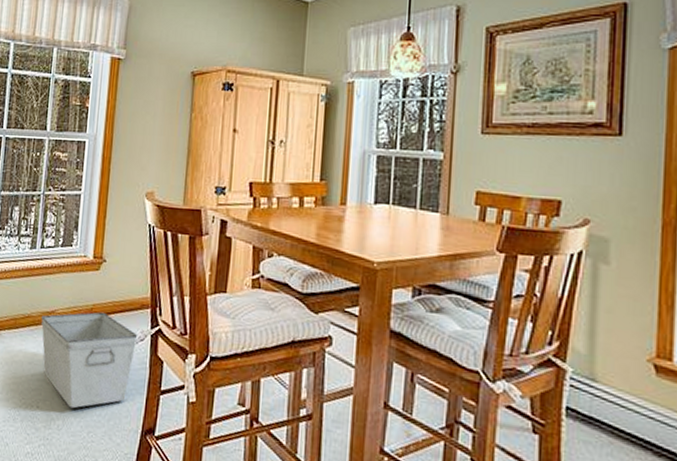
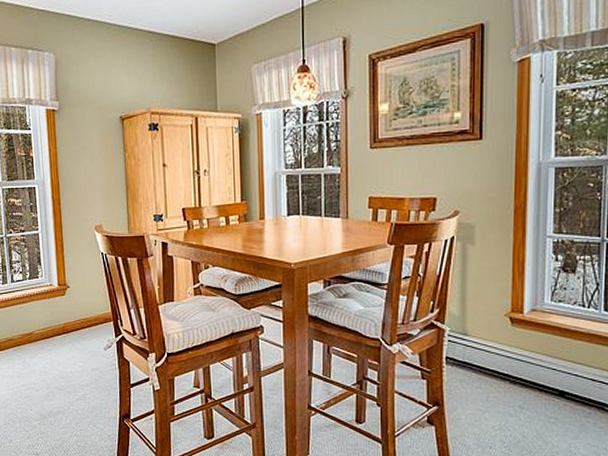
storage bin: present [41,312,138,409] -> none [21,329,106,407]

